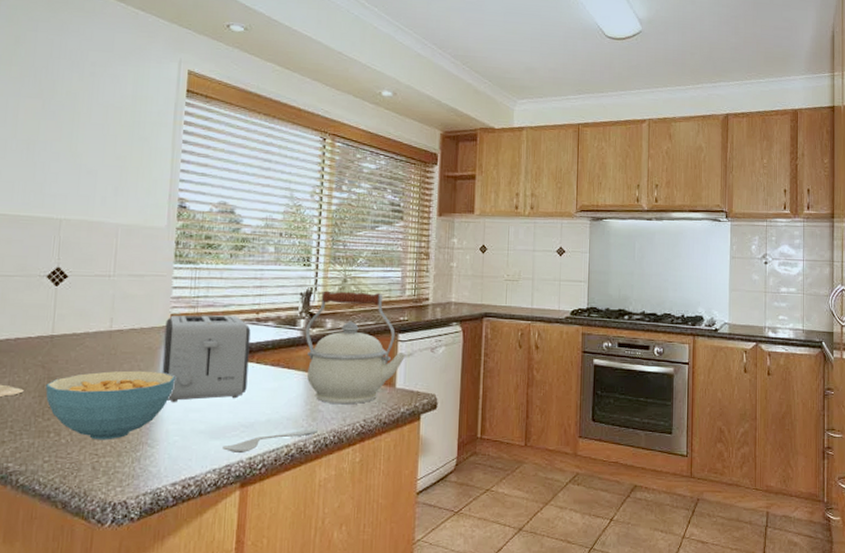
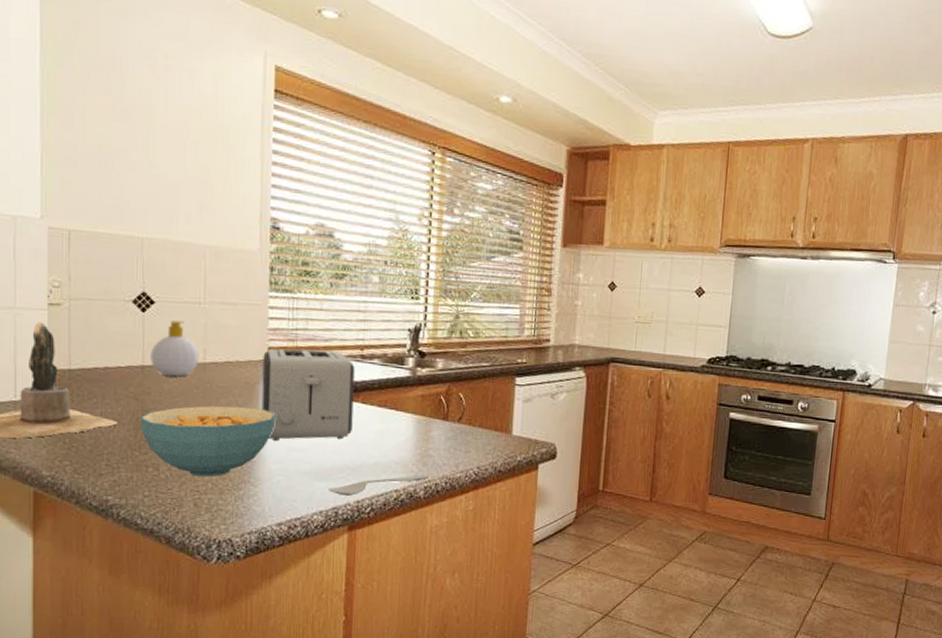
soap bottle: none [59,293,107,345] -> present [150,320,200,377]
kettle: present [305,290,406,404] -> none [414,327,524,450]

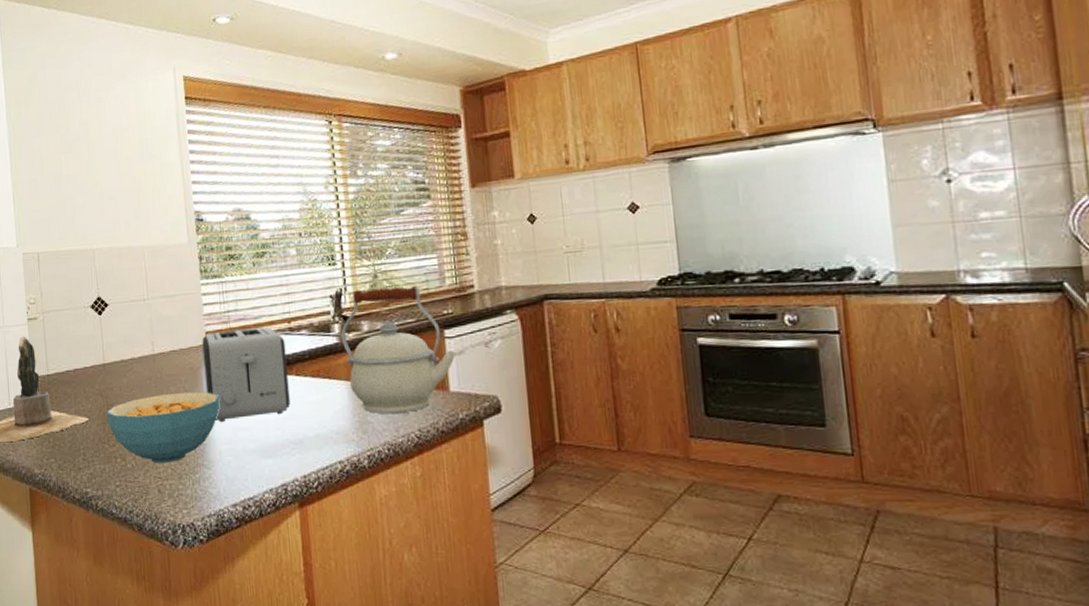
soap bottle: present [150,320,200,377] -> none [109,318,149,371]
spoon: present [328,474,428,497] -> none [275,442,370,472]
kettle: none [414,327,524,450] -> present [341,285,456,413]

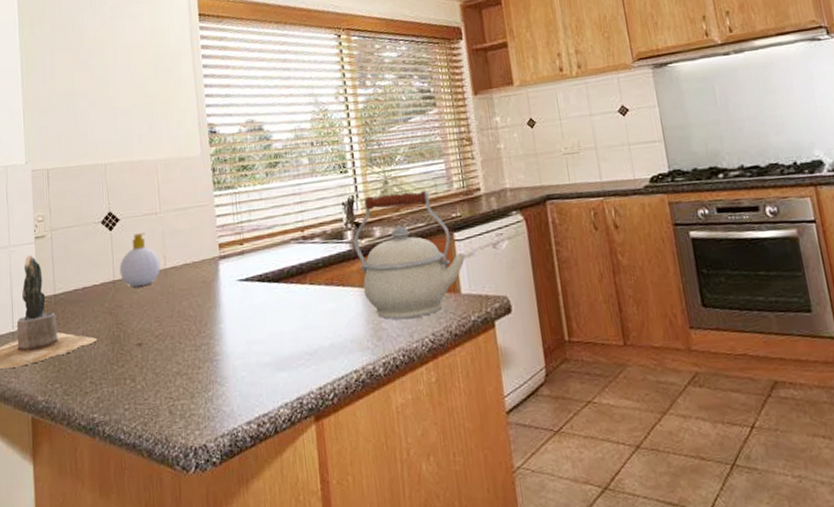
cereal bowl: present [106,391,220,464] -> none [116,305,233,383]
soap bottle: none [109,318,149,371] -> present [119,233,161,288]
toaster: present [202,327,290,422] -> none [215,237,305,336]

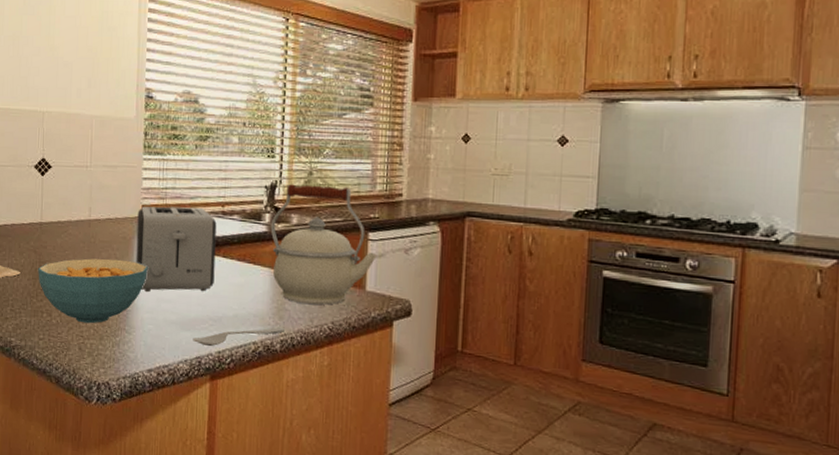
cereal bowl: none [116,305,233,383] -> present [38,258,148,324]
soap bottle: present [119,233,161,288] -> none [47,182,86,232]
toaster: none [215,237,305,336] -> present [136,206,217,292]
spoon: none [290,349,385,385] -> present [193,327,284,347]

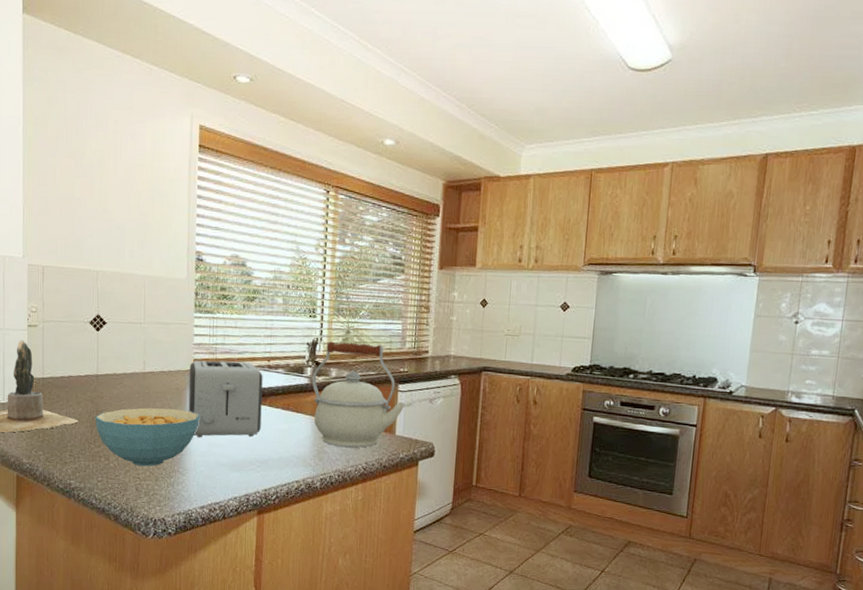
spoon: present [193,327,284,347] -> none [241,468,324,486]

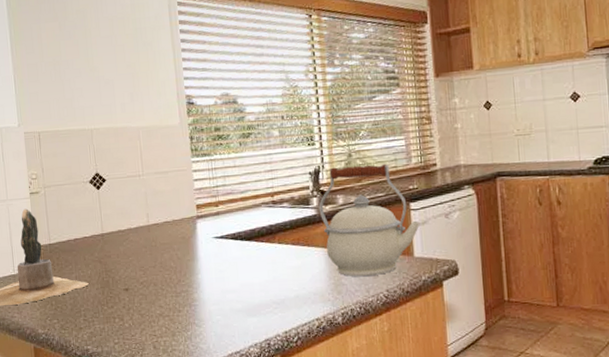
cereal bowl: present [95,407,200,467] -> none [105,258,210,323]
toaster: present [188,360,263,437] -> none [193,201,273,285]

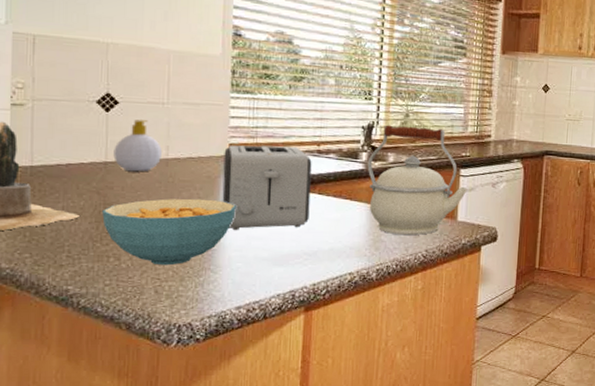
cereal bowl: none [105,258,210,323] -> present [102,198,236,266]
soap bottle: none [107,193,145,240] -> present [113,119,163,172]
toaster: none [193,201,273,285] -> present [222,145,312,230]

